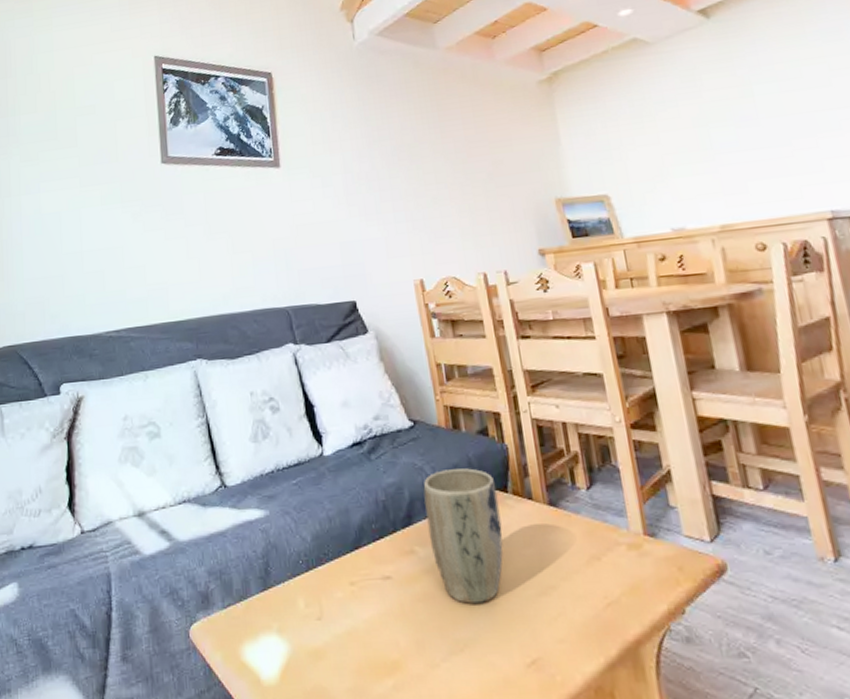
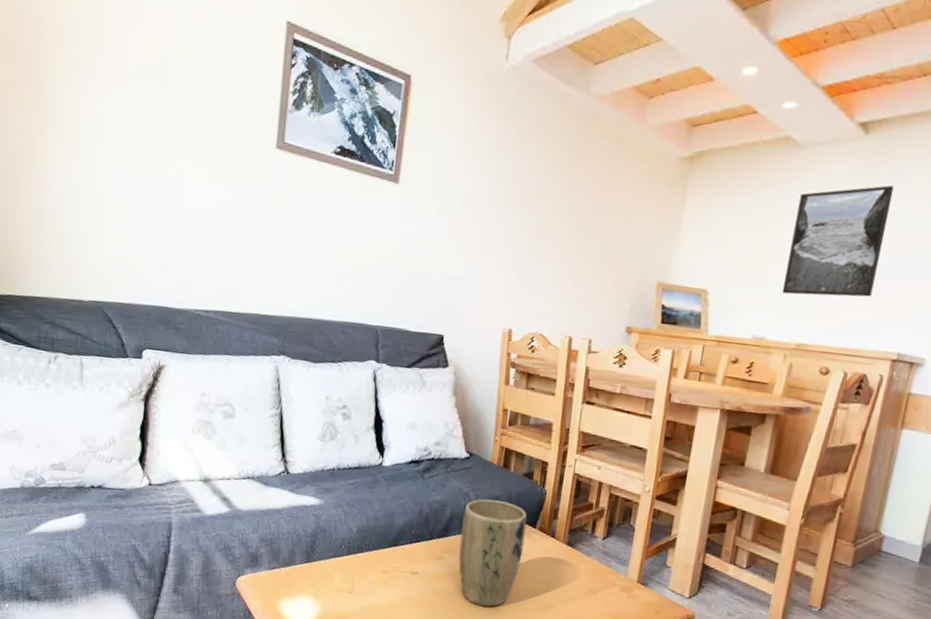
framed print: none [667,56,778,180] -> present [781,185,895,297]

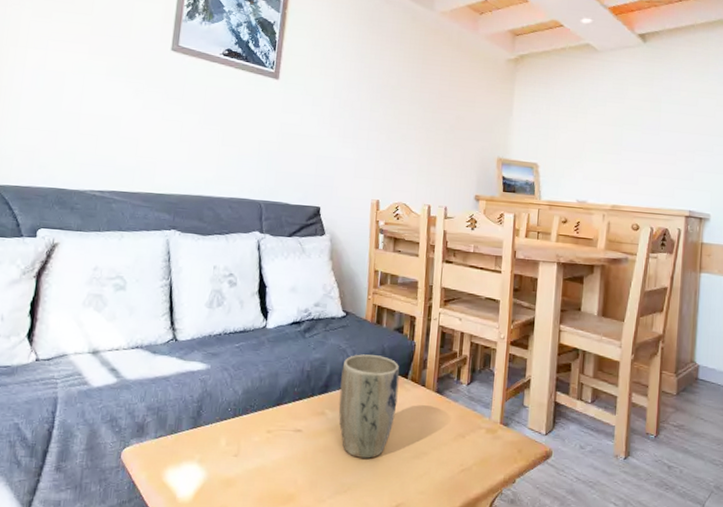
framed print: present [781,185,895,297] -> none [595,80,670,167]

